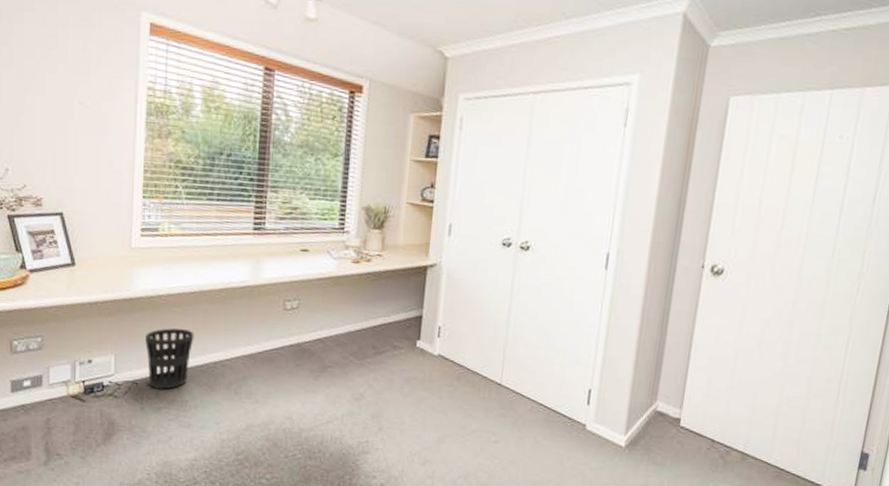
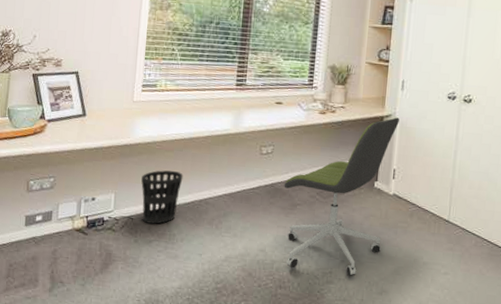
office chair: none [312,267,446,446] -> present [284,117,399,277]

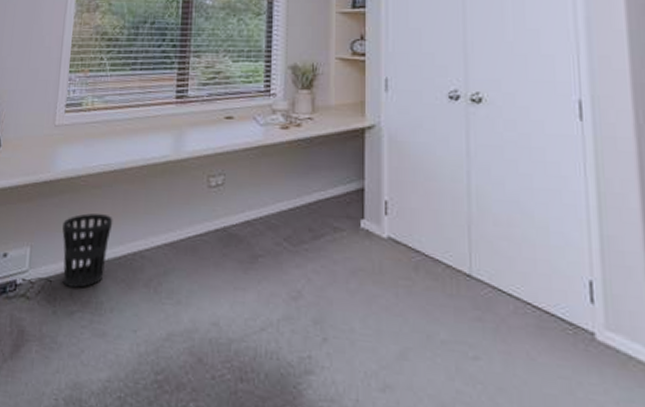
office chair: present [284,117,399,277] -> none [240,128,386,364]

